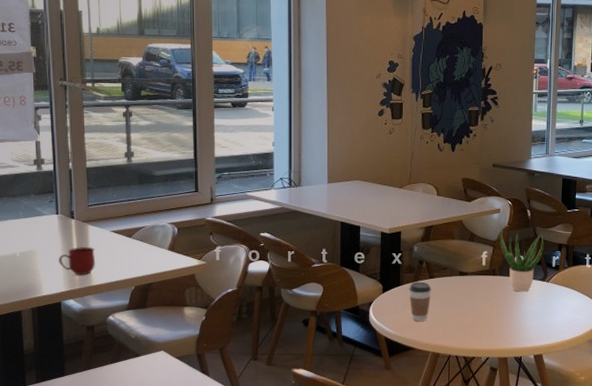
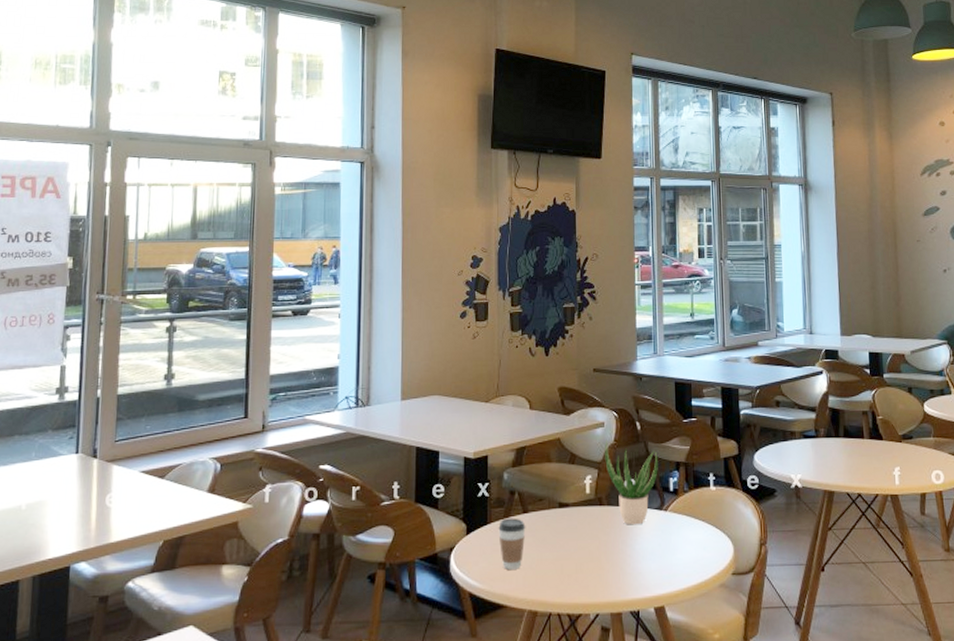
mug: present [59,247,95,275] -> none [72,493,118,530]

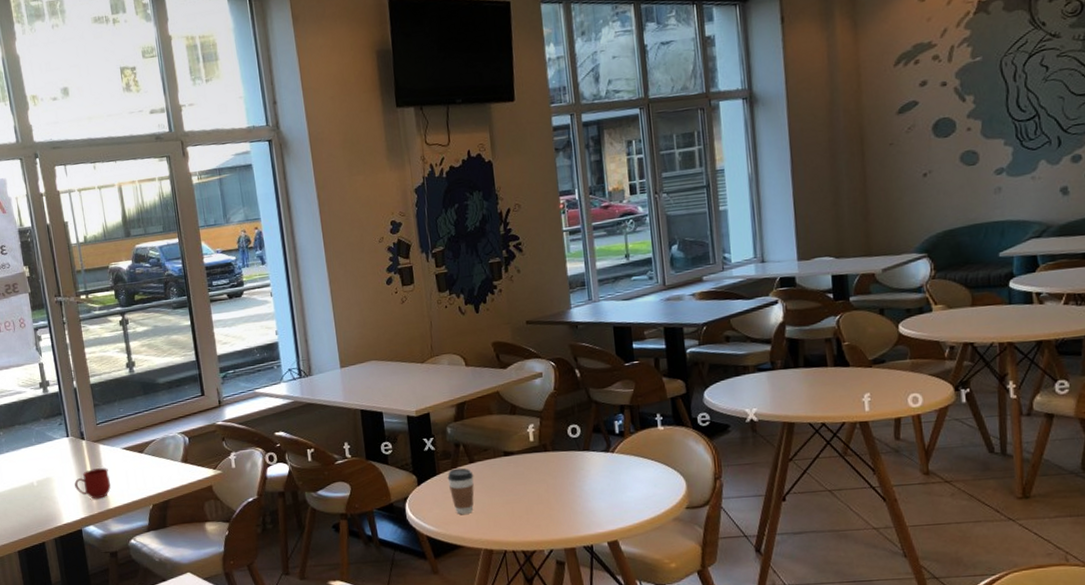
mug: none [72,493,118,530] -> present [74,468,111,499]
potted plant: present [605,439,658,525] -> none [544,389,602,468]

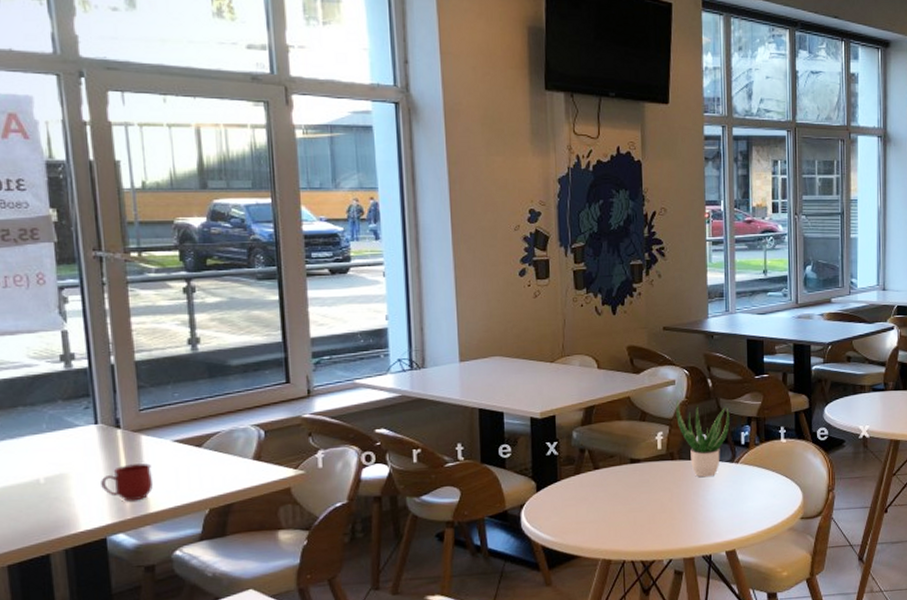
coffee cup: present [447,468,474,514] -> none [569,474,597,523]
potted plant: none [544,389,602,468] -> present [676,397,730,478]

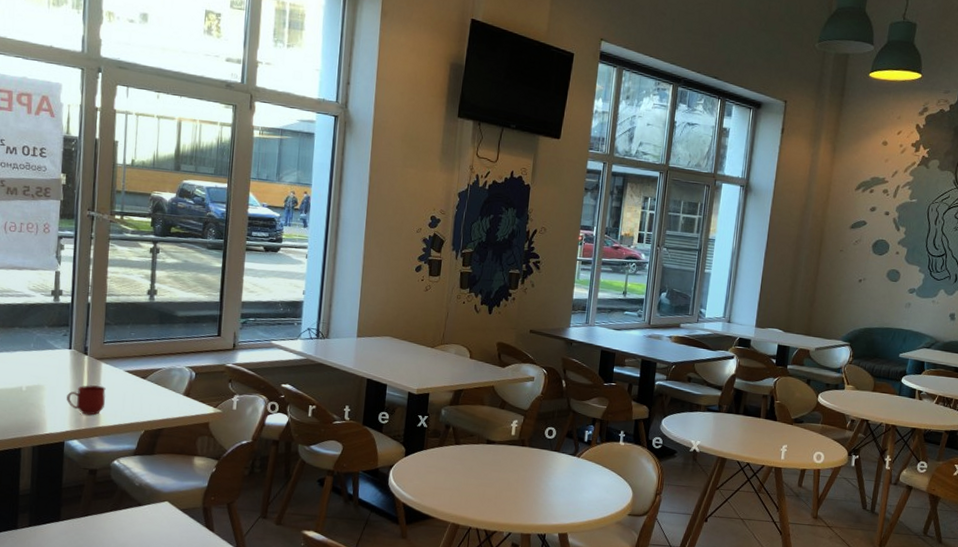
potted plant: present [676,397,730,478] -> none [531,392,578,466]

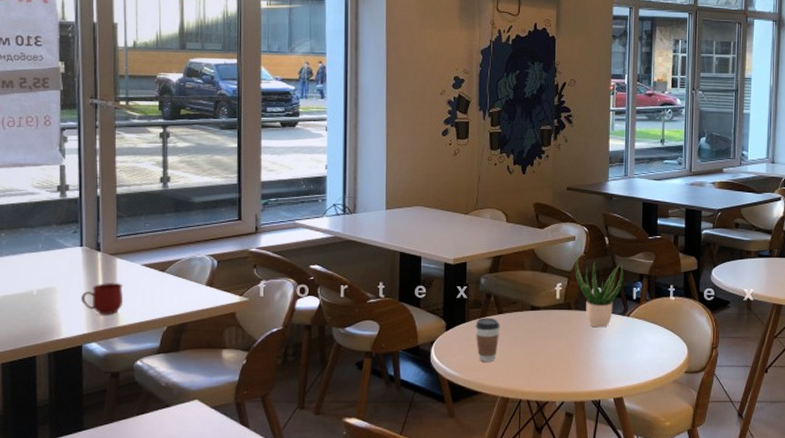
coffee cup: none [432,447,457,489] -> present [475,318,500,362]
potted plant: none [531,392,578,466] -> present [575,252,624,328]

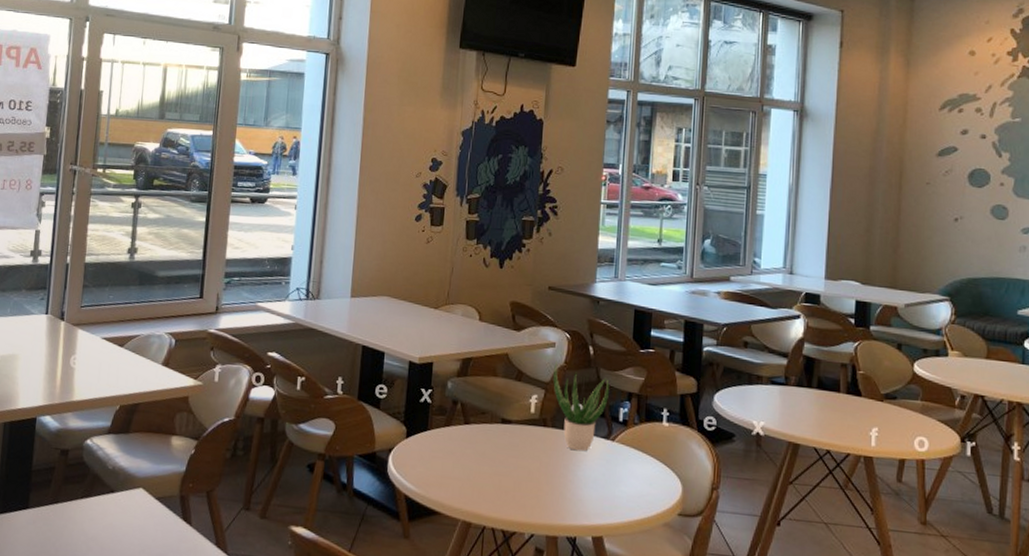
mug: present [81,283,123,315] -> none [40,354,81,388]
coffee cup: present [475,318,500,362] -> none [438,427,466,479]

